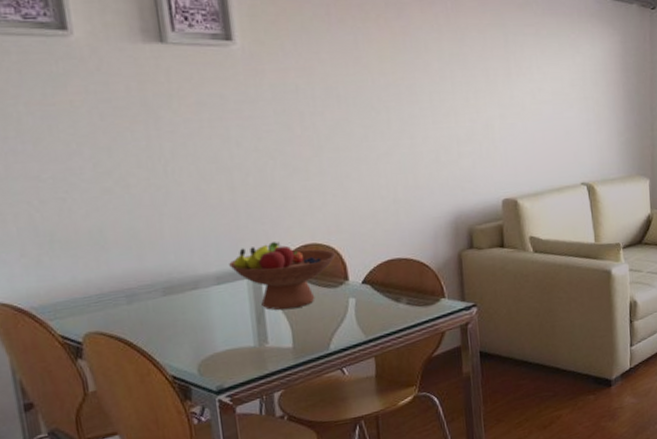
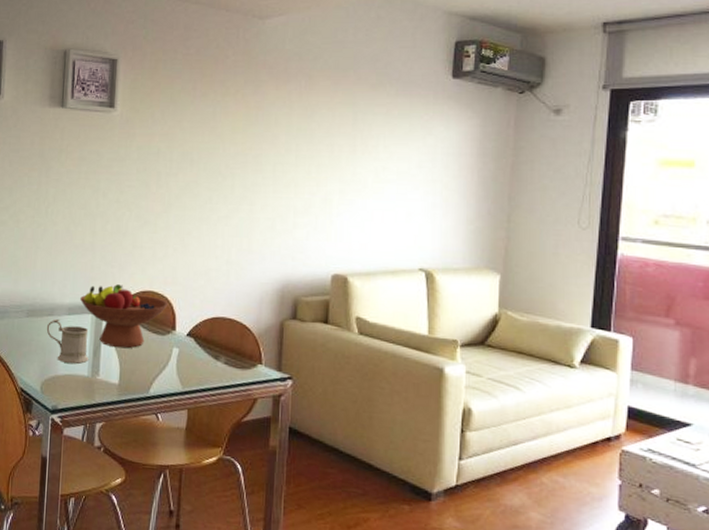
mug: none [192,292,252,338] -> present [46,319,89,364]

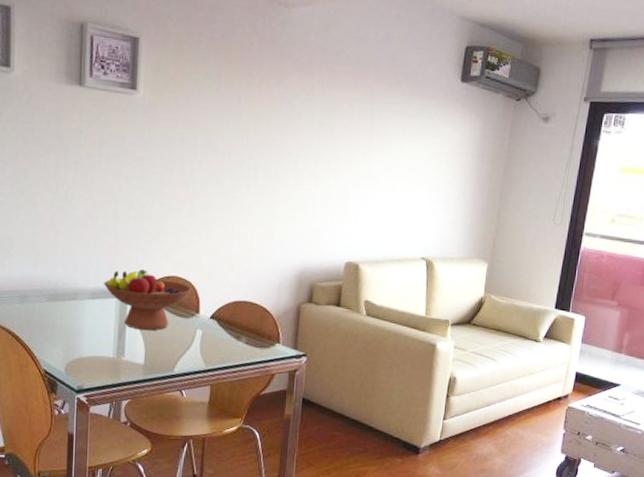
mug: present [46,319,89,364] -> none [69,304,113,346]

